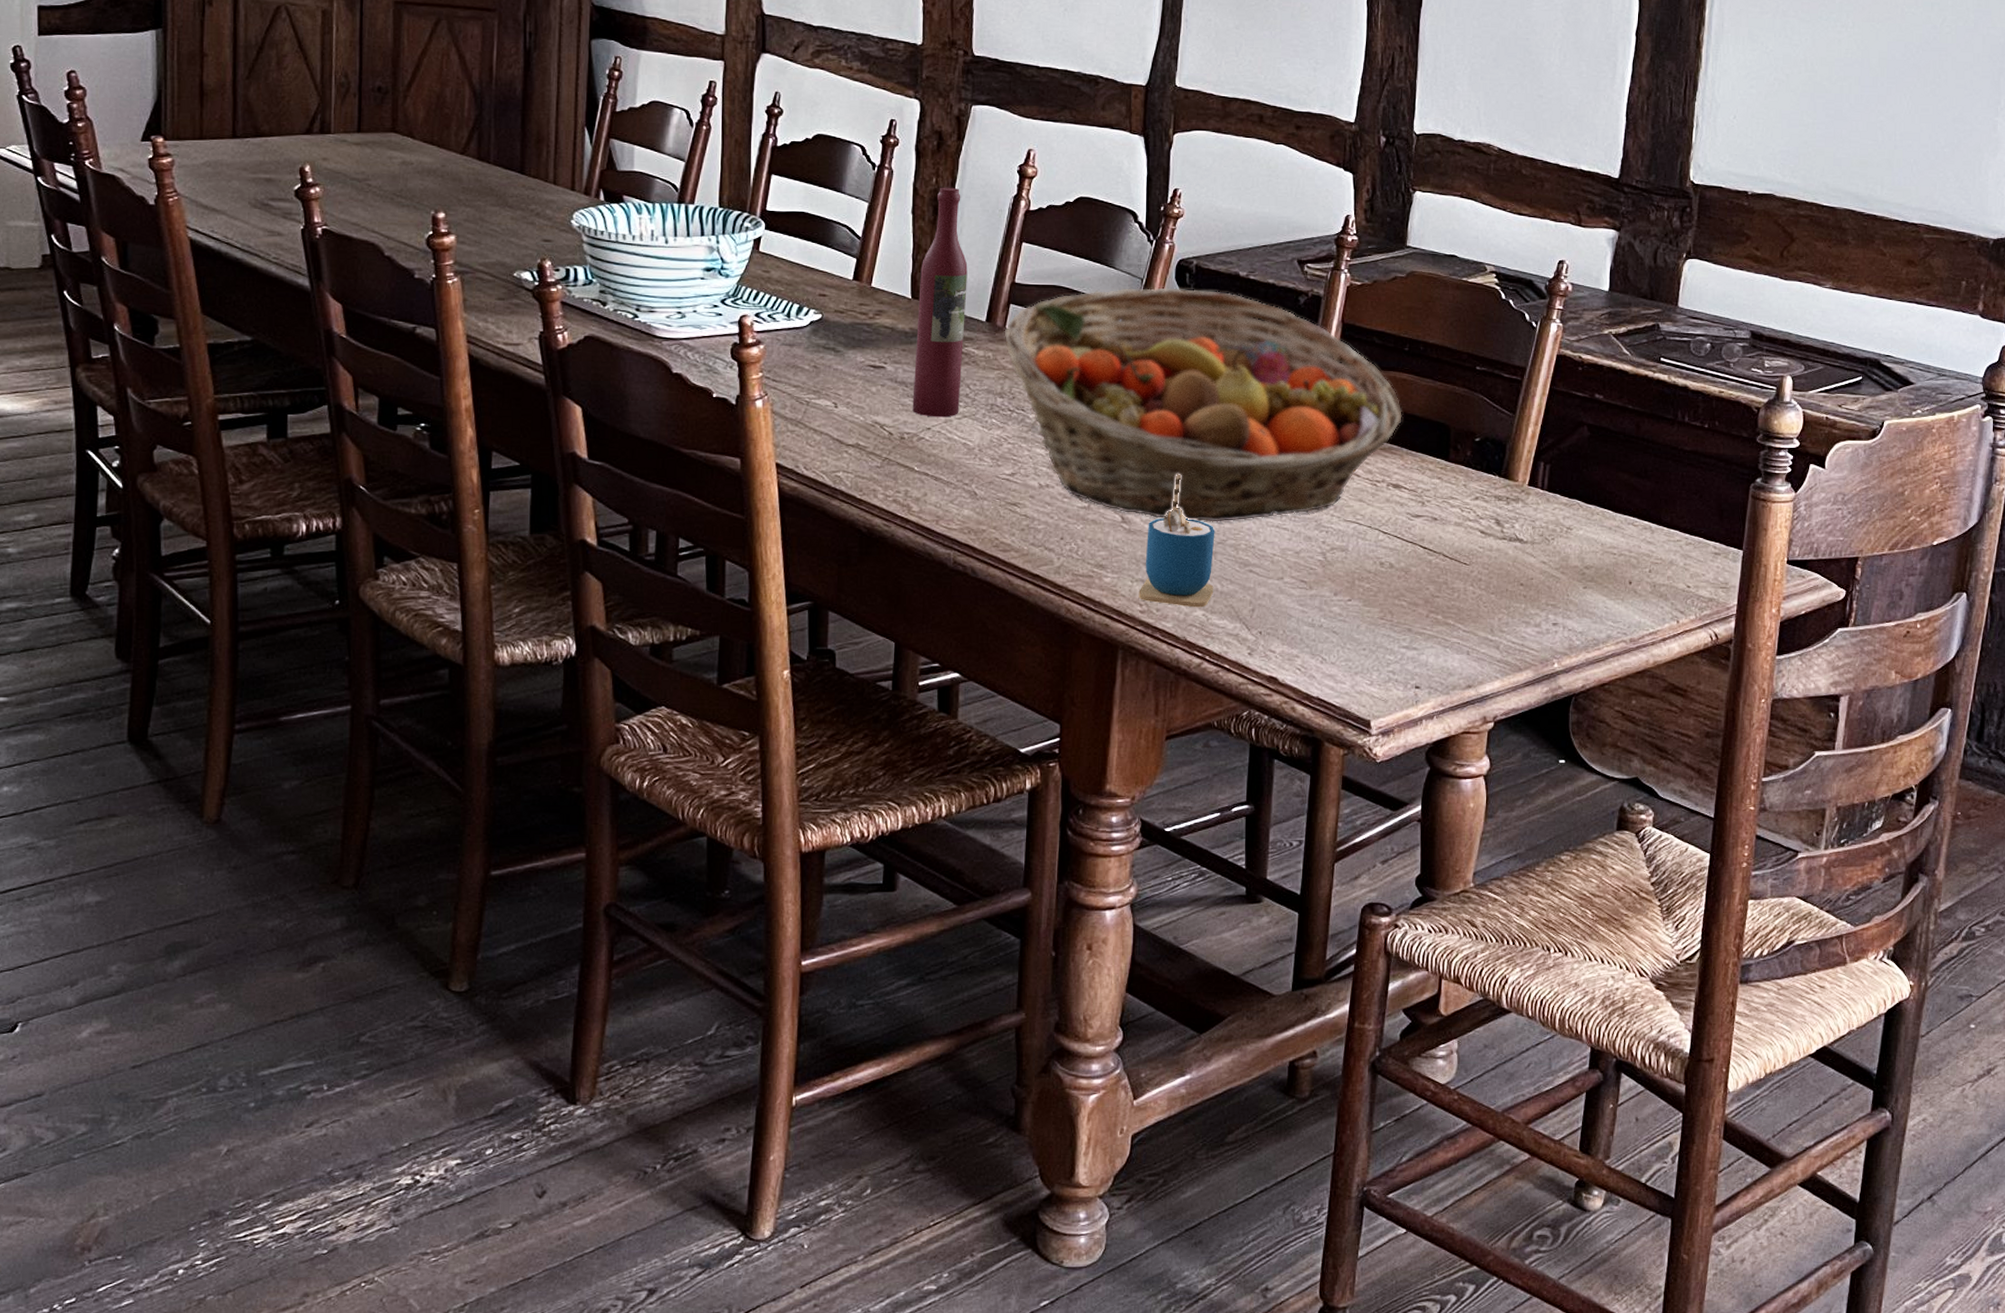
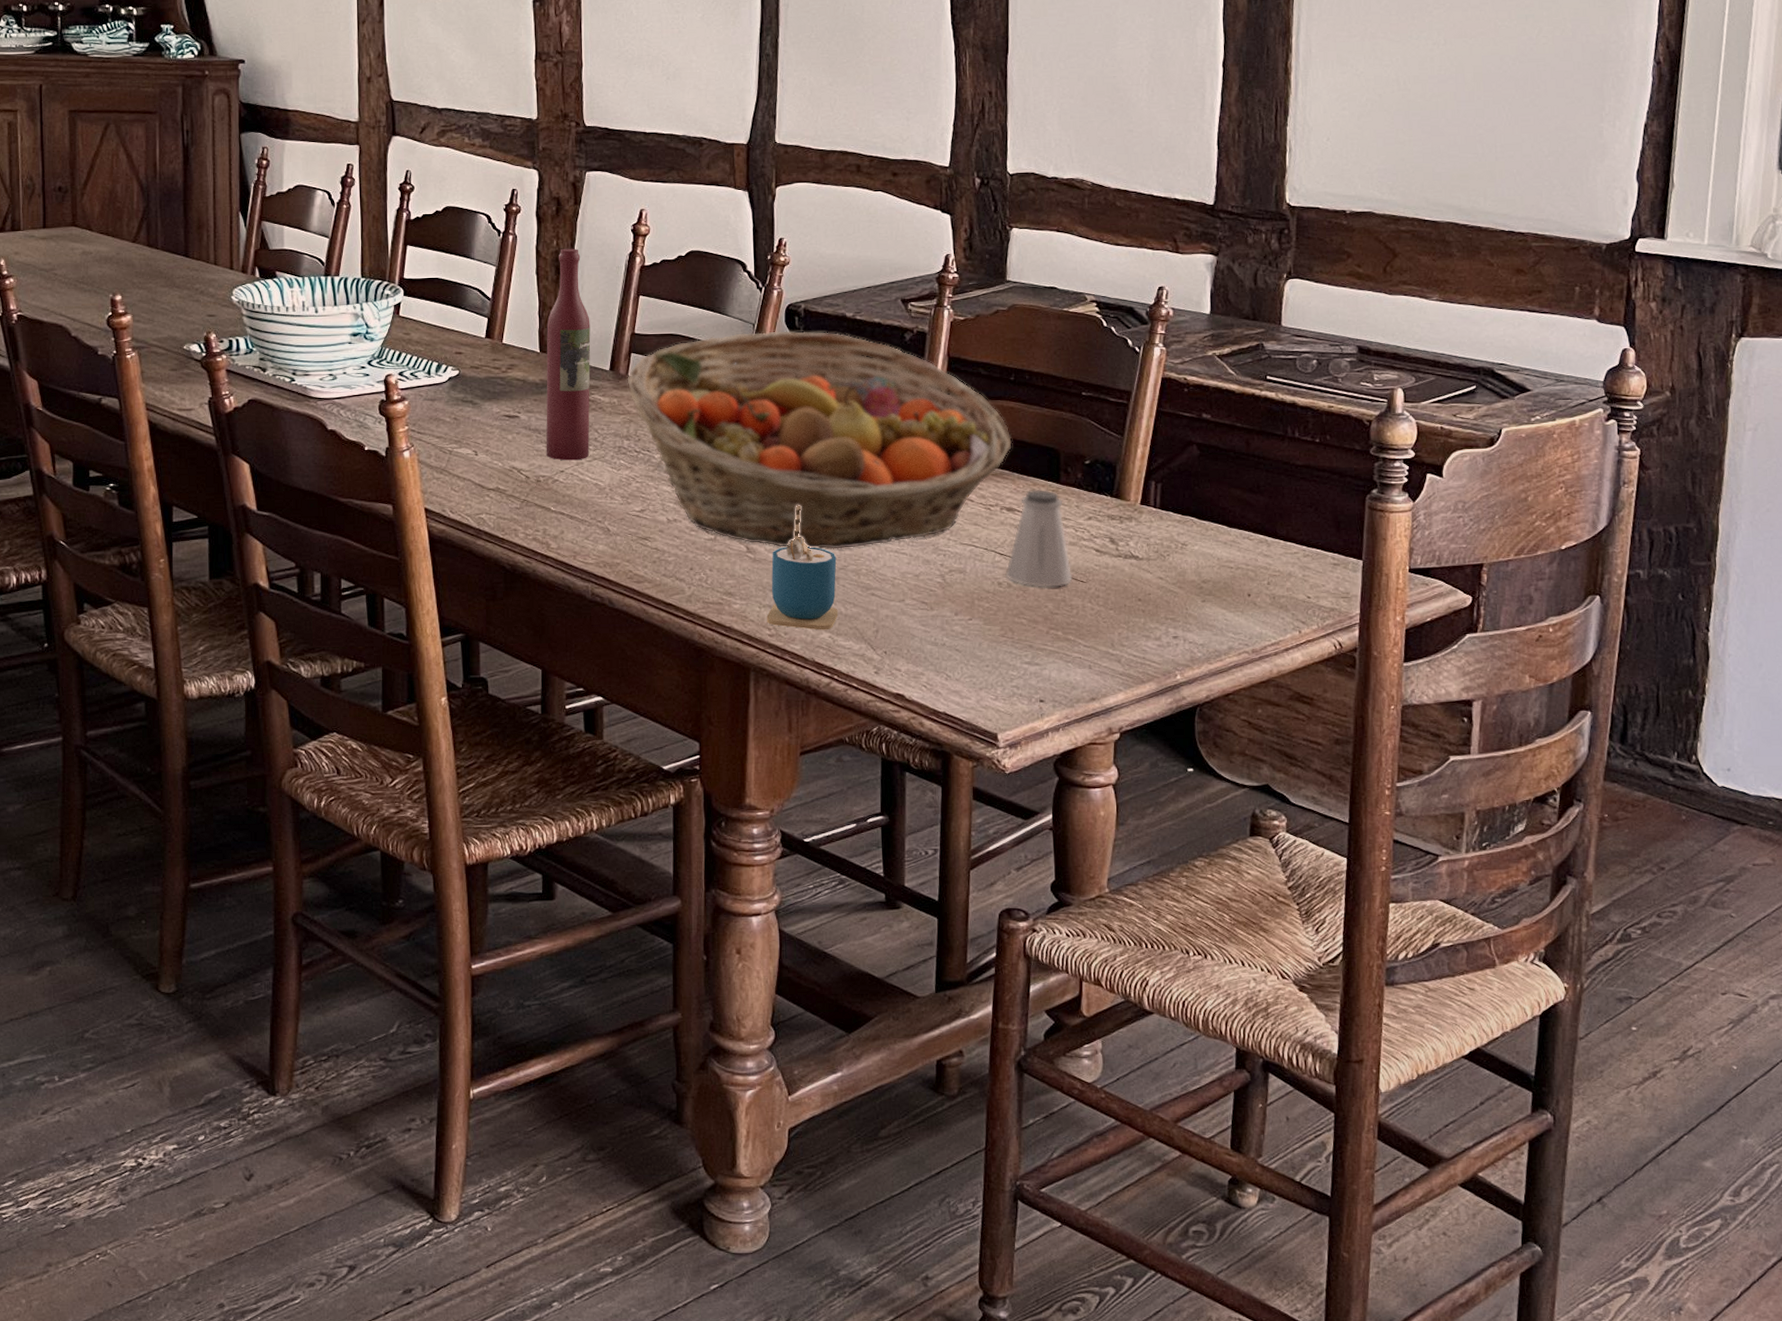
saltshaker: none [1388,467,1456,569] -> present [1005,490,1073,587]

